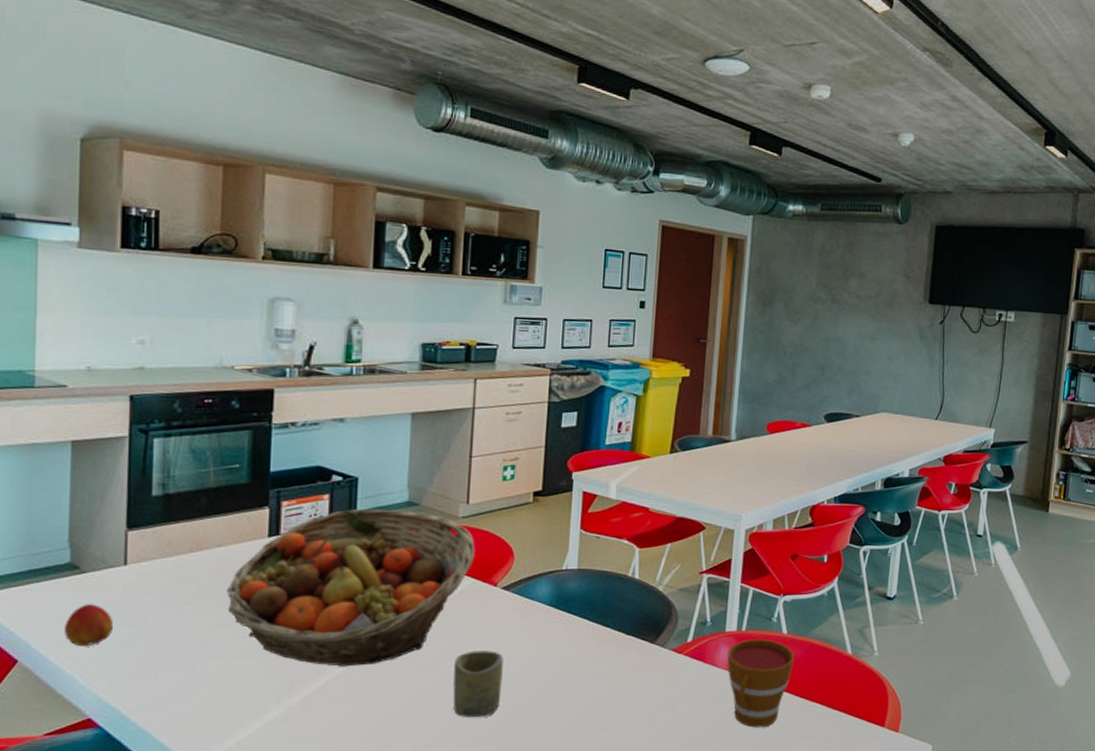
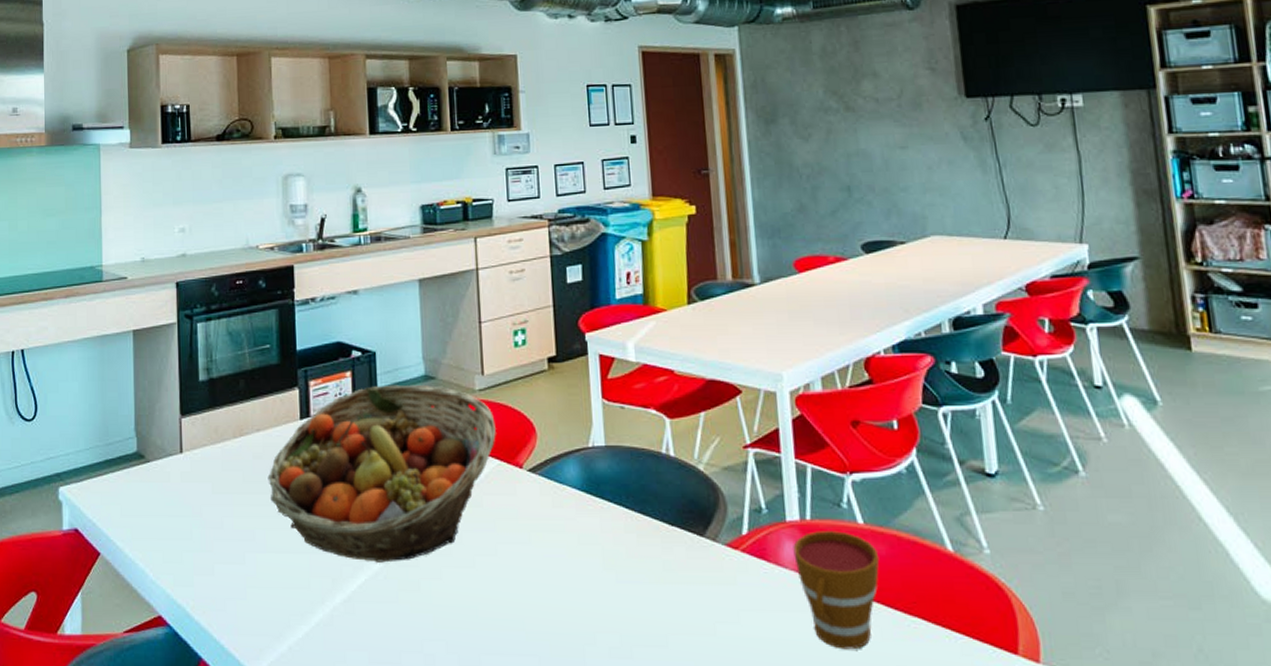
peach: present [65,604,114,647] -> none [136,494,175,539]
cup: present [453,651,504,717] -> none [489,545,542,625]

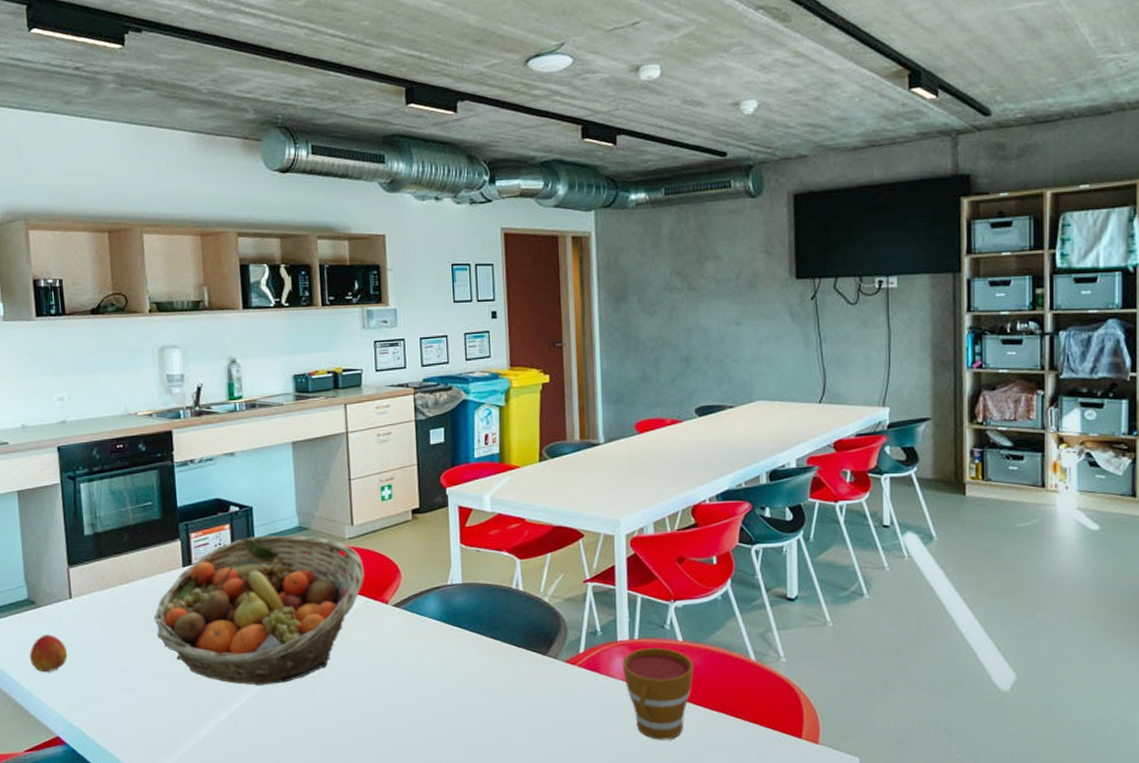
peach: none [136,494,175,539] -> present [30,635,68,673]

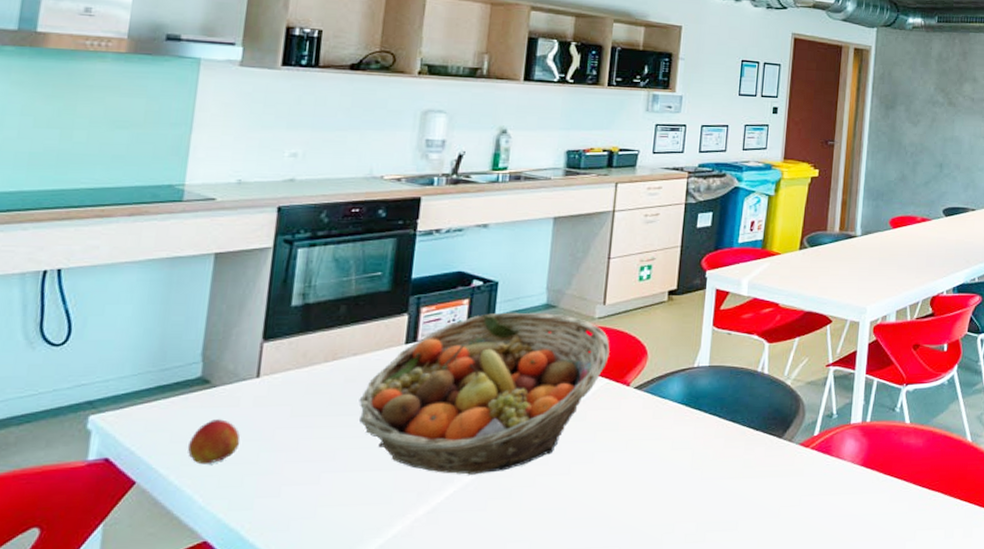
cup: present [622,647,694,740] -> none [852,429,917,521]

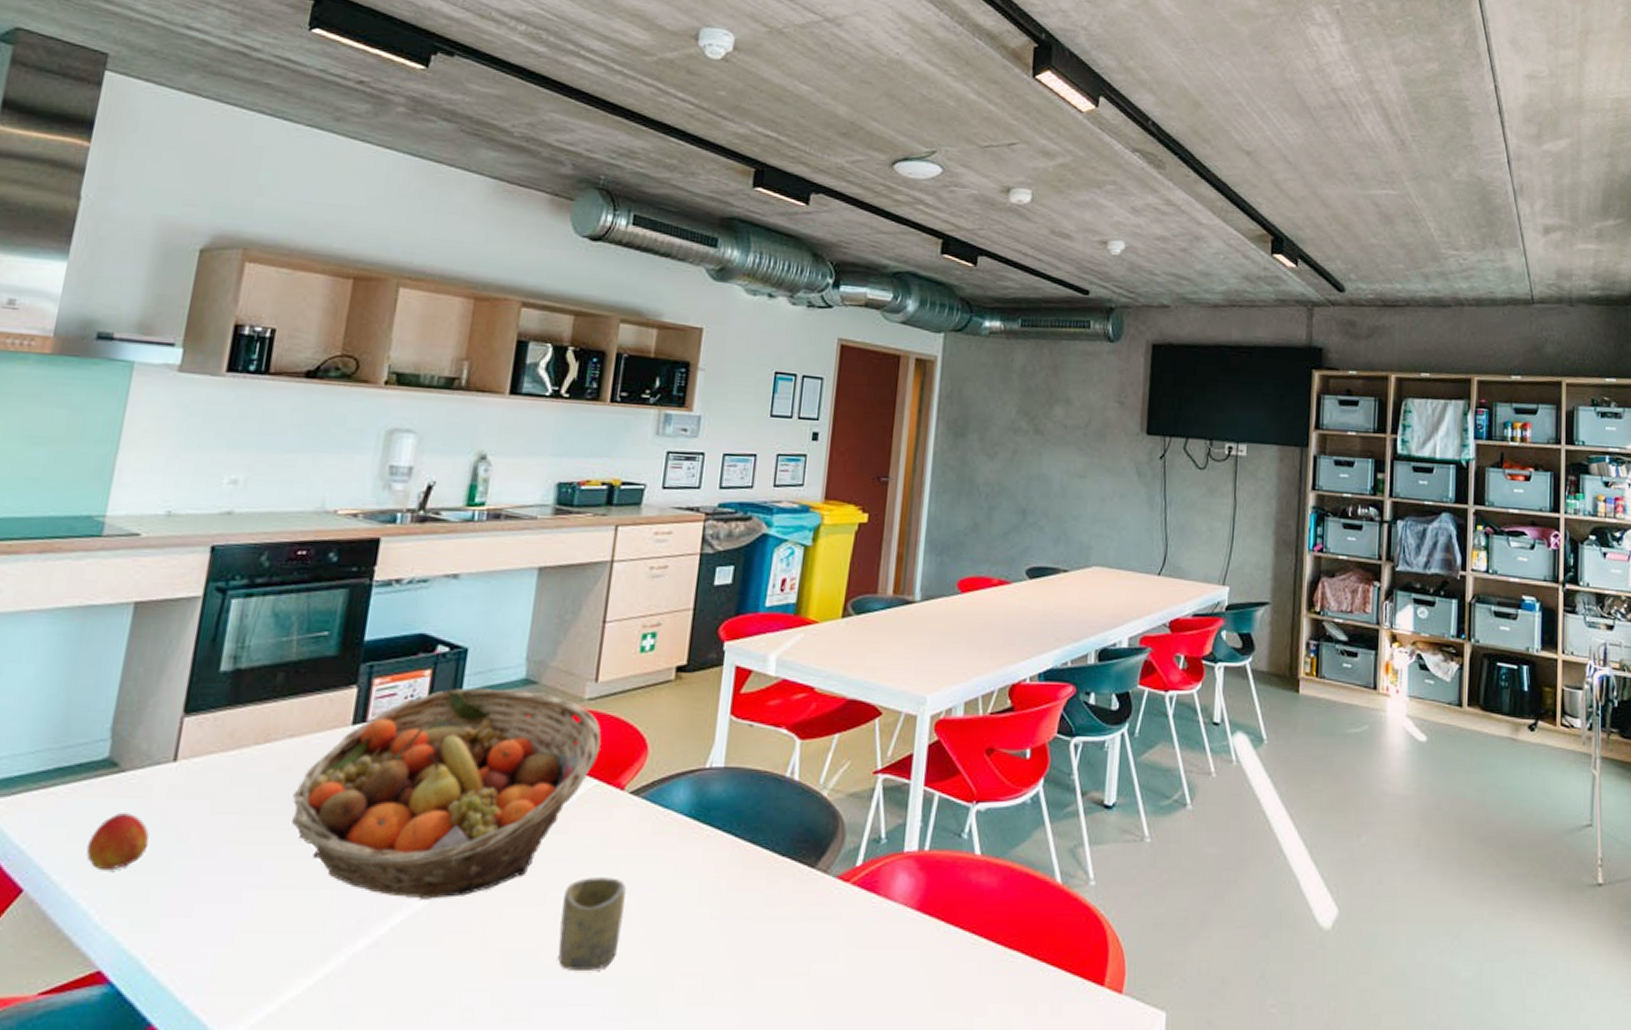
cup: none [581,452,634,522] -> present [558,877,626,970]

